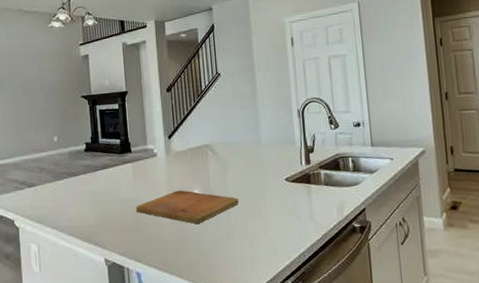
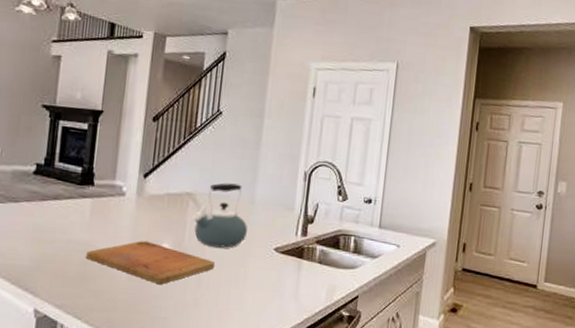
kettle: none [212,130,261,186] -> present [192,183,248,248]

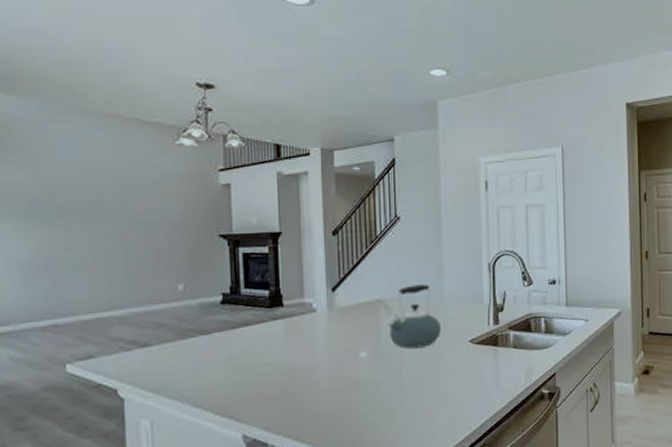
cutting board: present [86,241,215,285] -> none [286,352,414,392]

